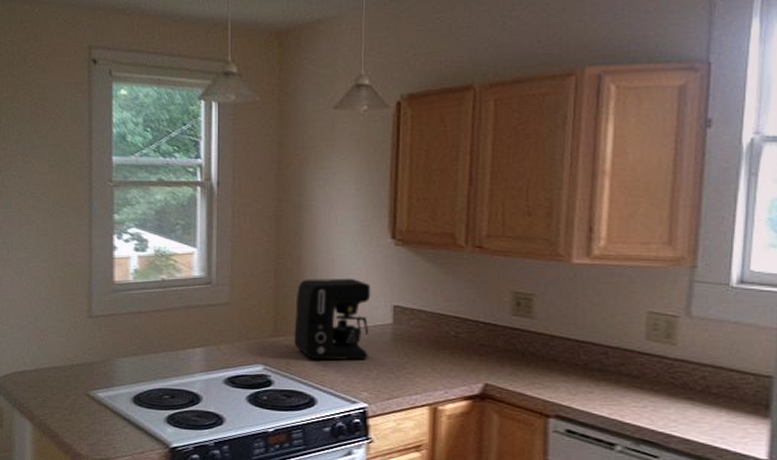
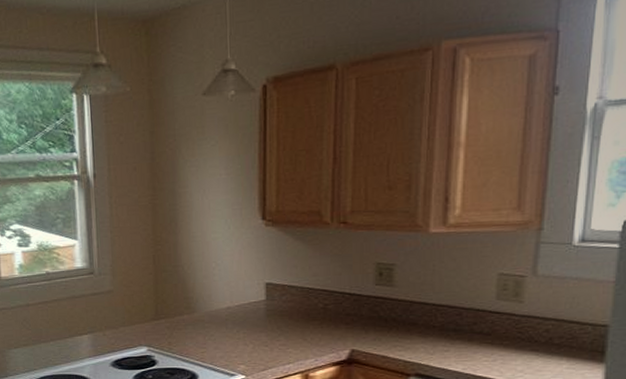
coffee maker: present [294,278,371,361] -> none [174,259,245,339]

